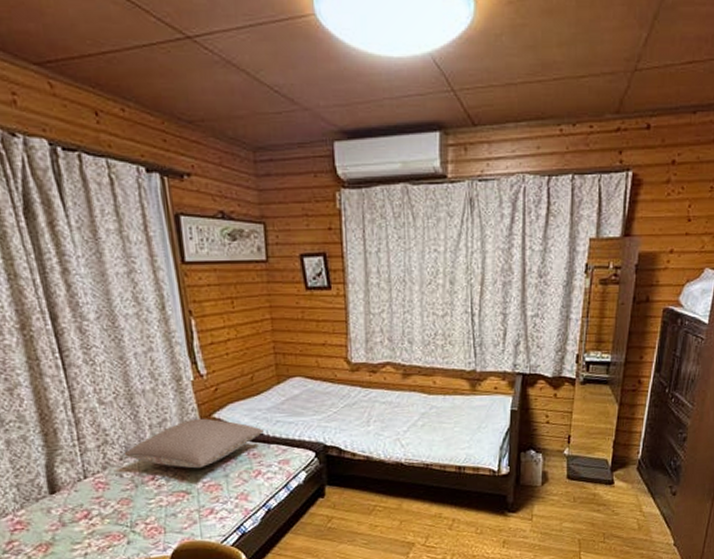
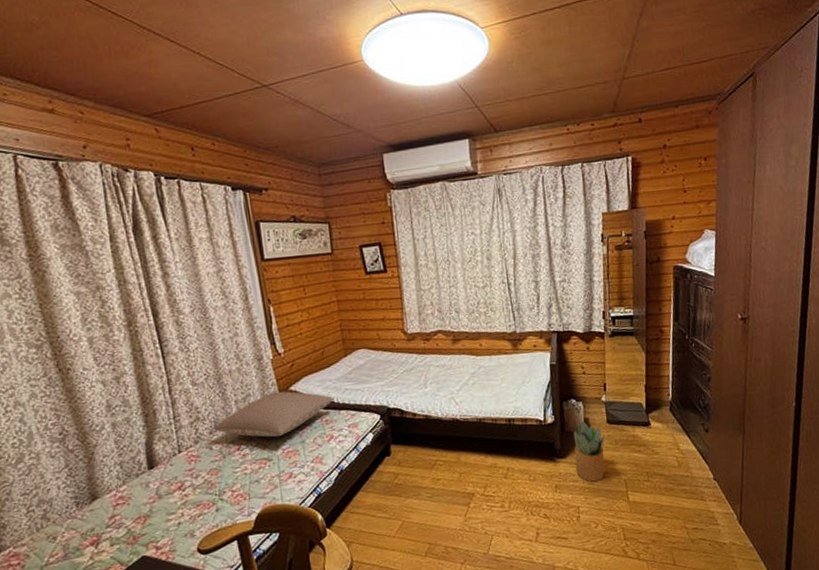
potted plant: none [527,475,563,539] -> present [573,421,605,482]

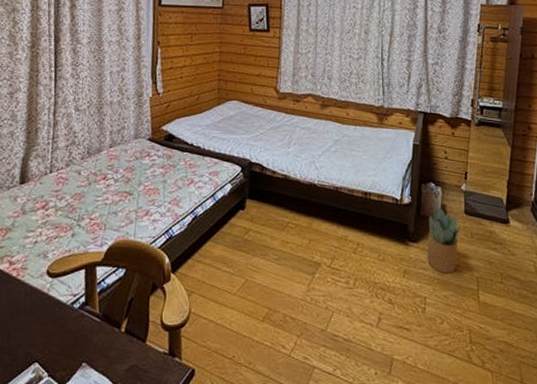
pillow: present [213,391,334,438] -> none [85,129,201,173]

